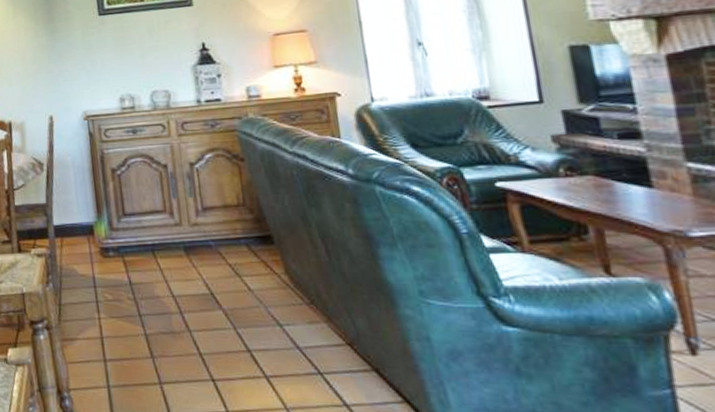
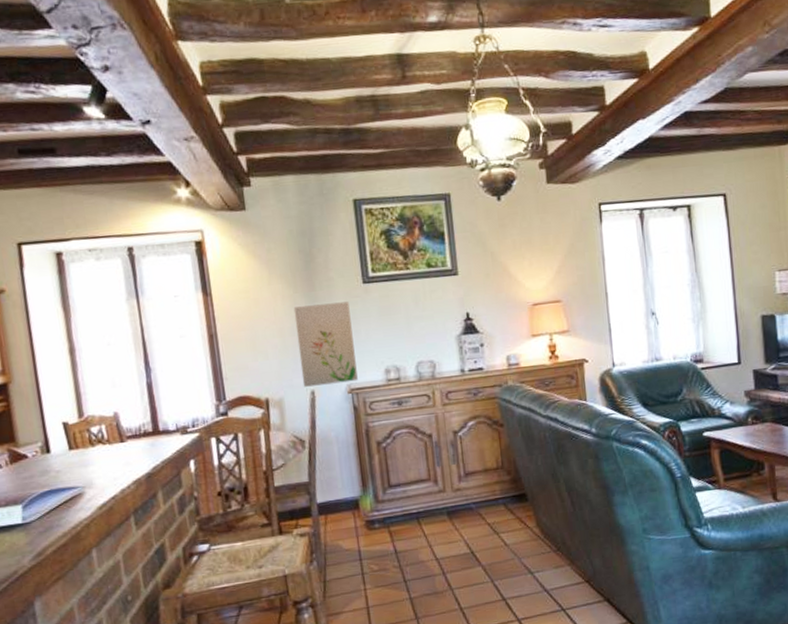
wall art: none [35,32,94,112] -> present [293,301,358,387]

